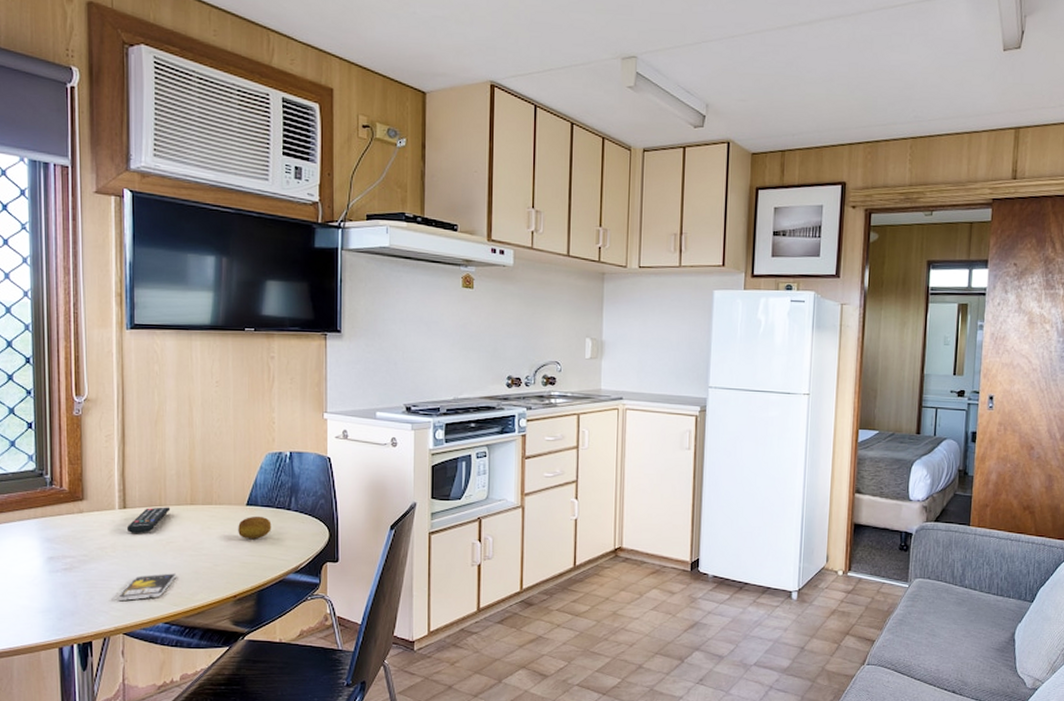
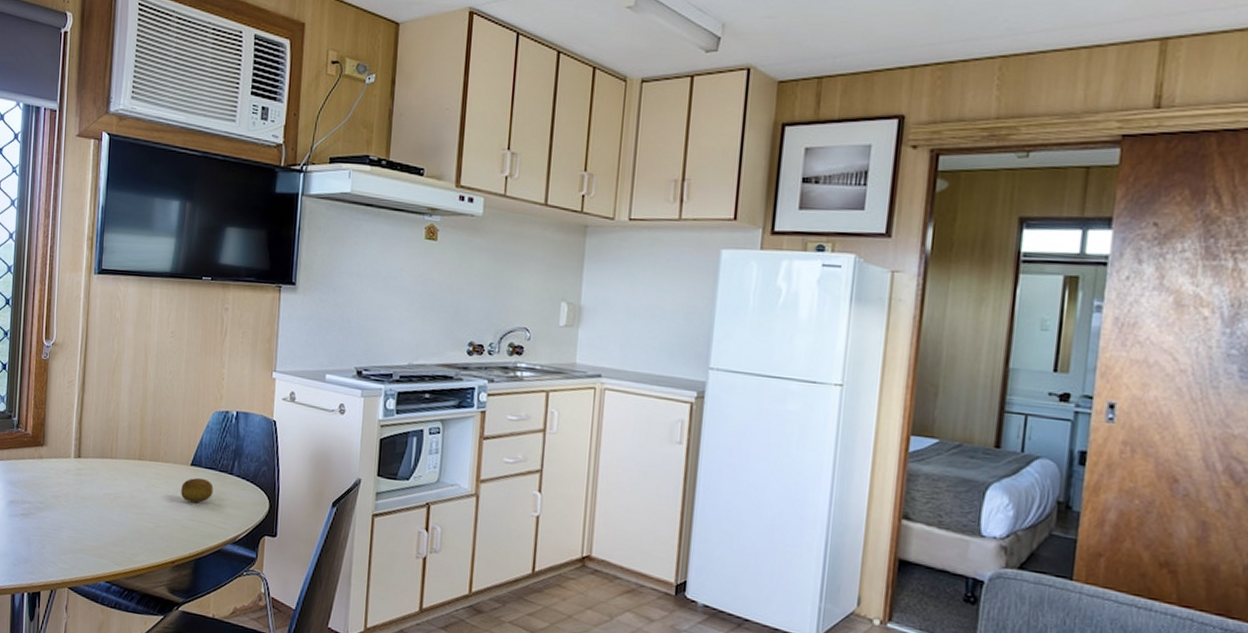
smartphone: present [117,572,177,601] -> none [65,528,121,554]
remote control: present [126,507,171,534] -> none [79,459,120,486]

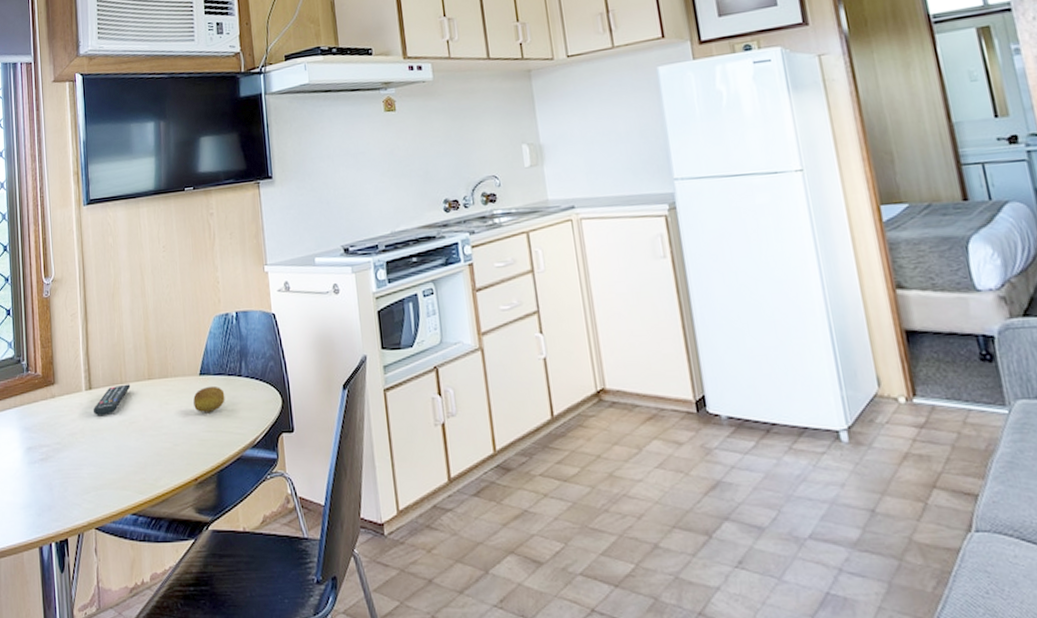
remote control: none [79,459,120,486] -> present [93,384,131,417]

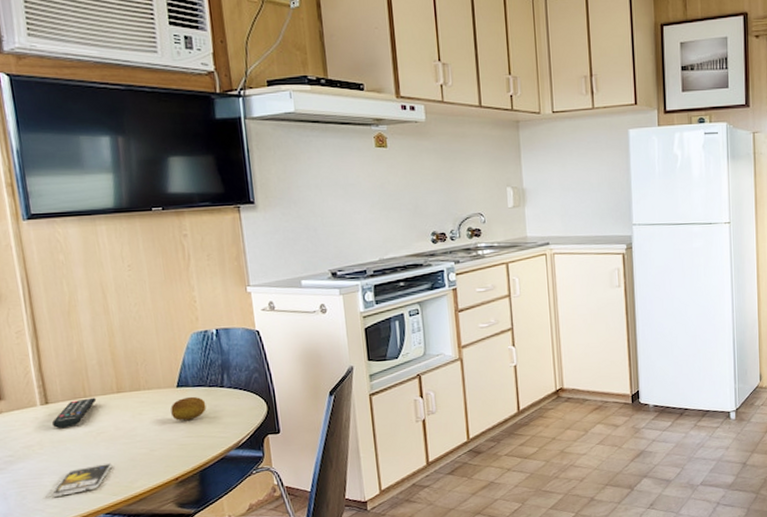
smartphone: none [88,456,140,491] -> present [51,462,112,497]

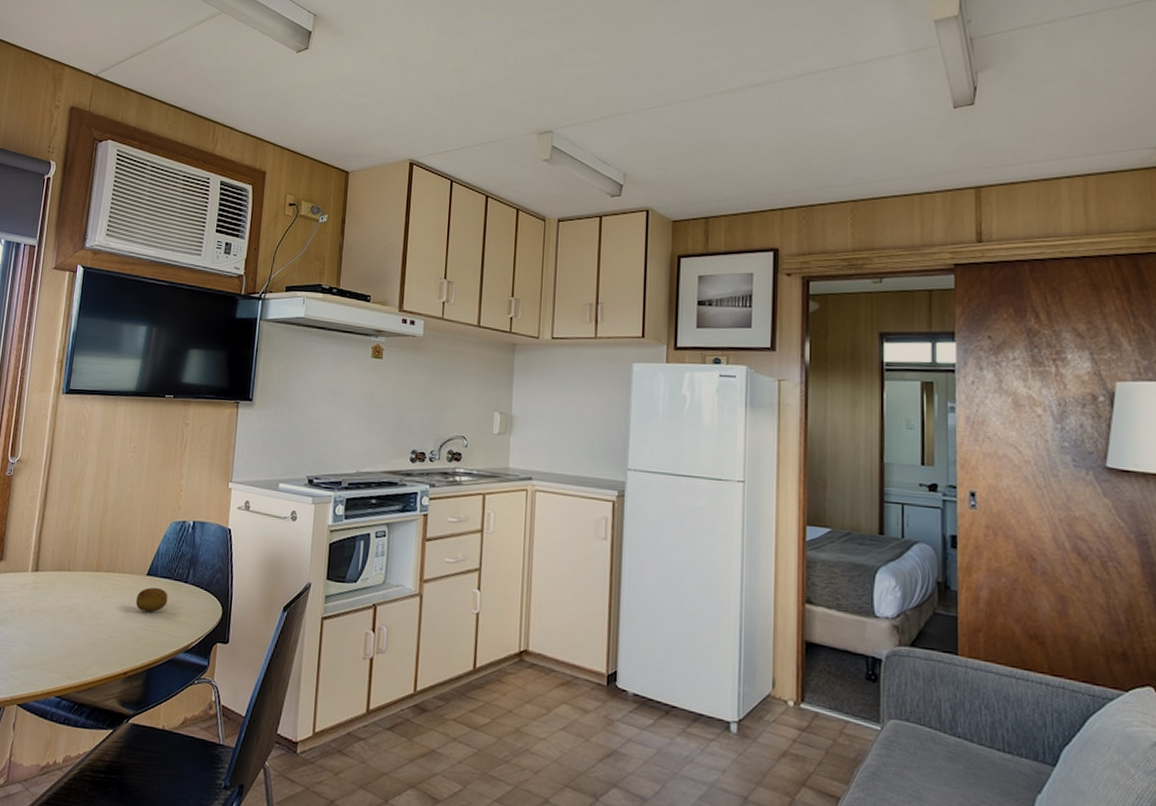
remote control: present [51,397,97,429] -> none [35,572,77,599]
smartphone: present [51,462,112,497] -> none [17,642,74,669]

